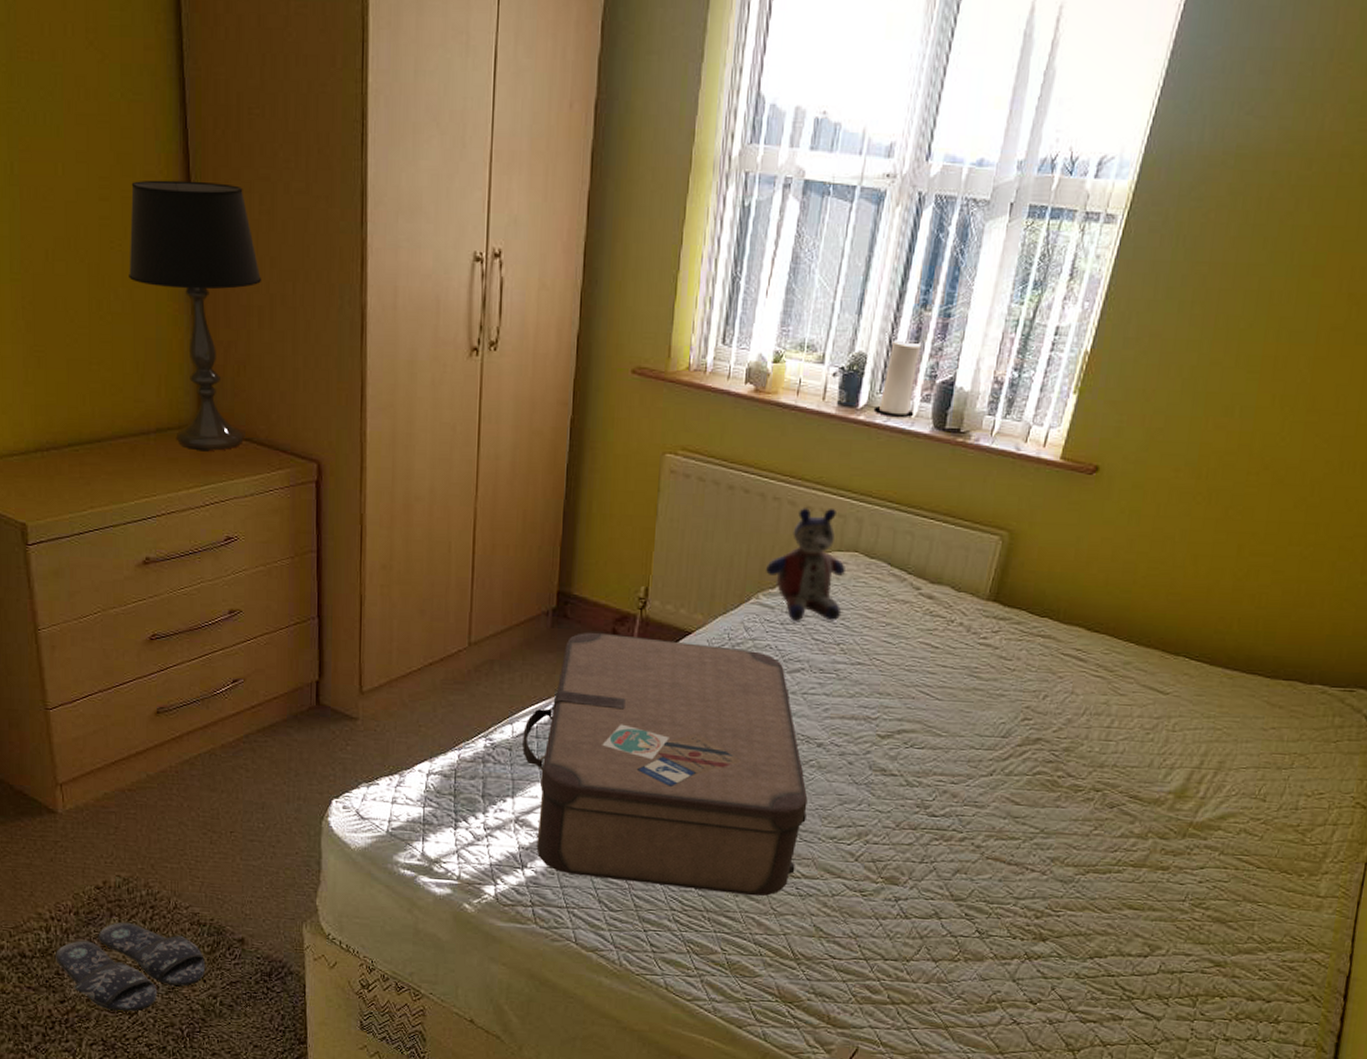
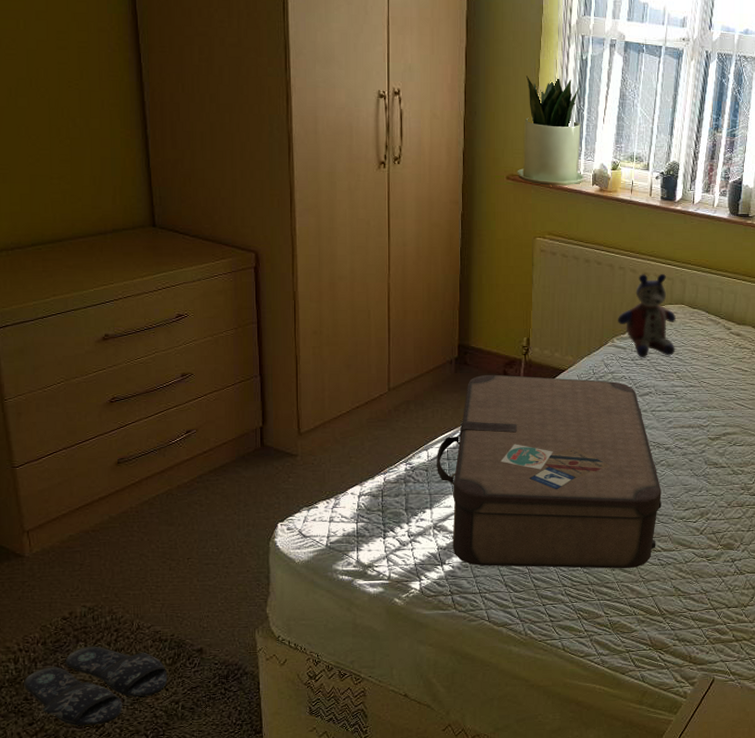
table lamp: present [129,180,262,451] -> none [85,34,203,246]
planter: none [644,230,737,384] -> present [516,76,584,186]
candle: present [873,340,922,419] -> none [687,153,717,208]

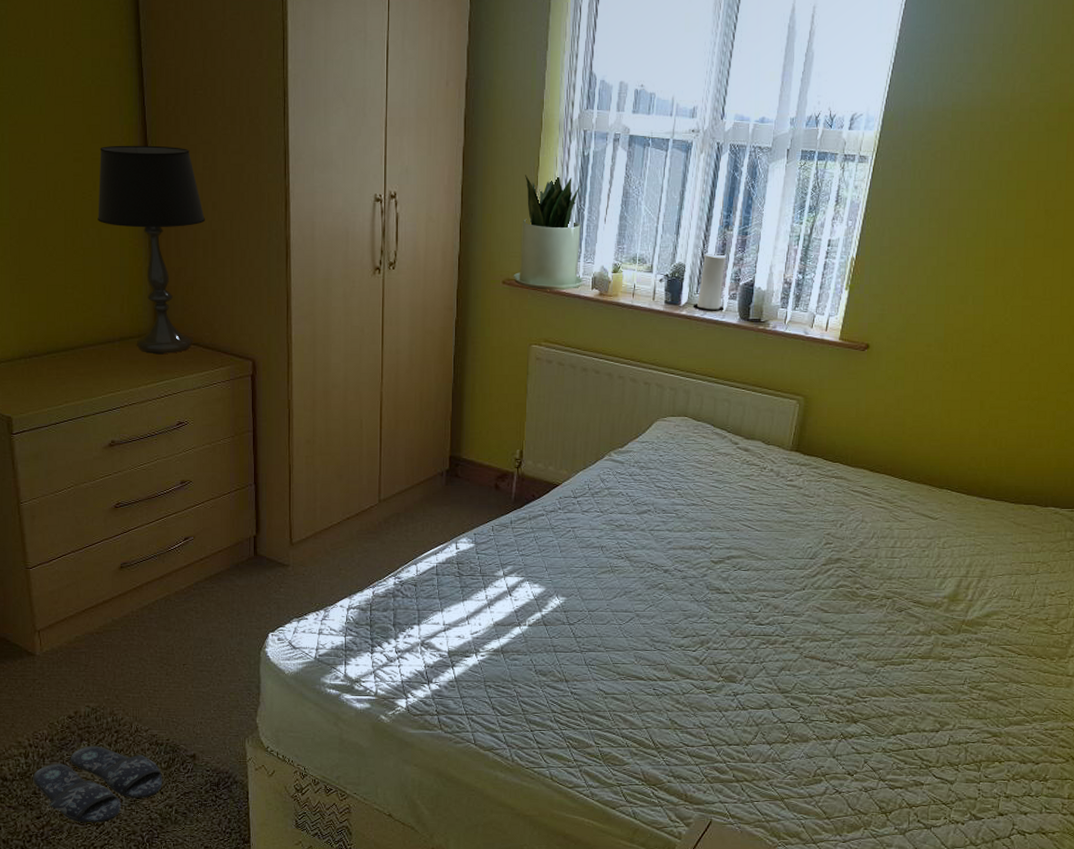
table lamp: none [85,34,203,246] -> present [98,145,206,354]
suitcase: present [437,374,662,569] -> none [425,487,659,697]
stuffed bear: present [617,273,677,357] -> none [615,383,679,473]
candle: none [687,153,717,208] -> present [693,253,727,312]

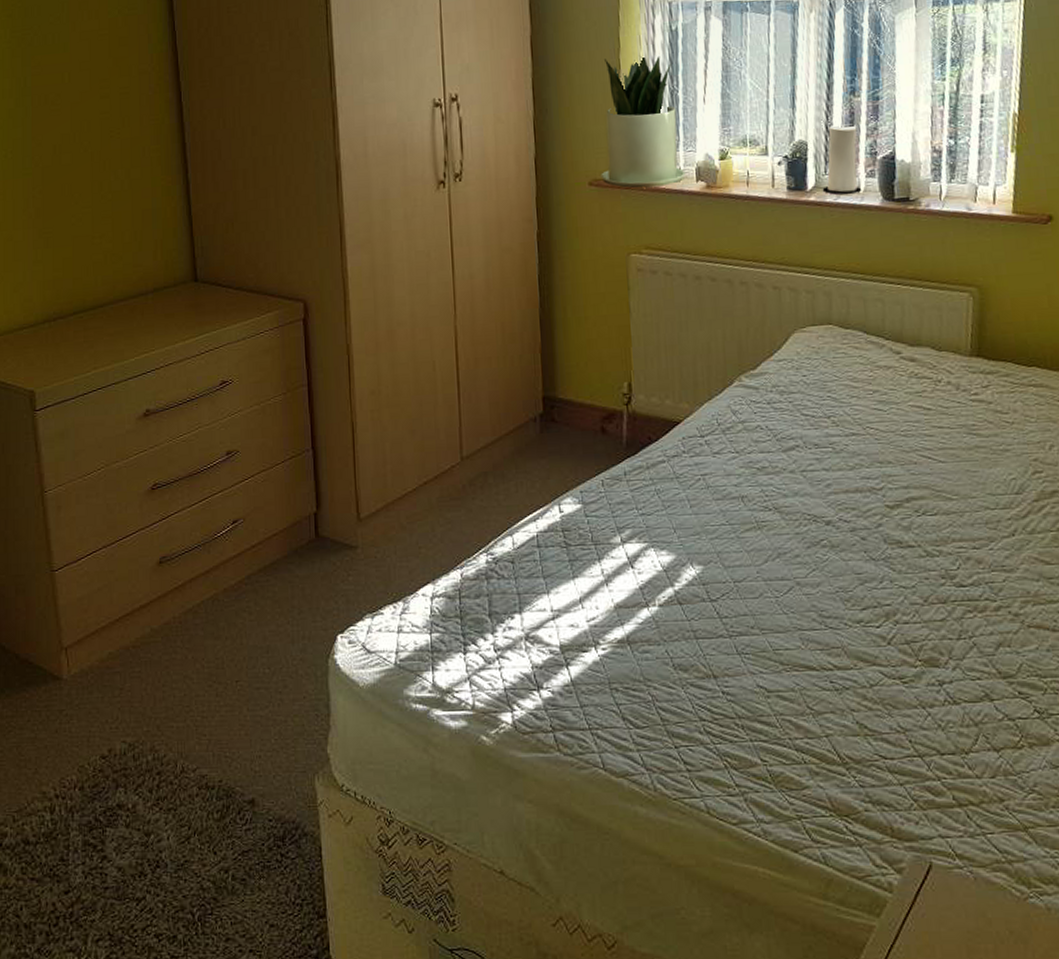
slippers: present [33,745,163,823] -> none [60,793,216,898]
table lamp: present [98,145,206,354] -> none [127,71,245,304]

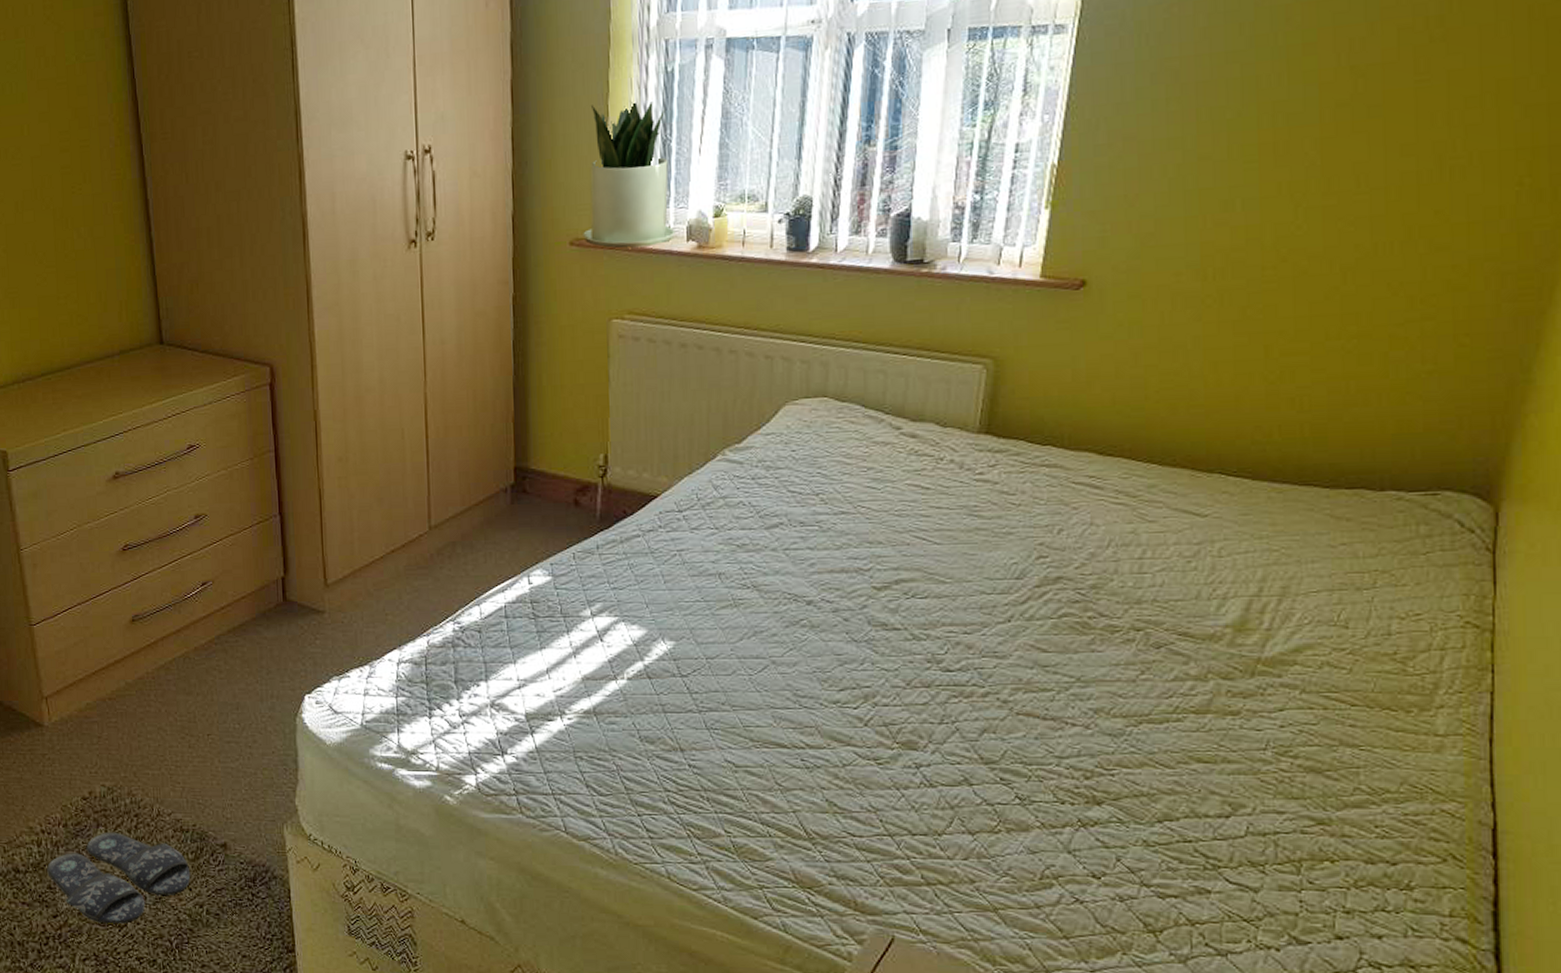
slippers: none [60,793,216,898] -> present [47,831,191,924]
candle: present [822,124,862,196] -> none [826,177,871,257]

